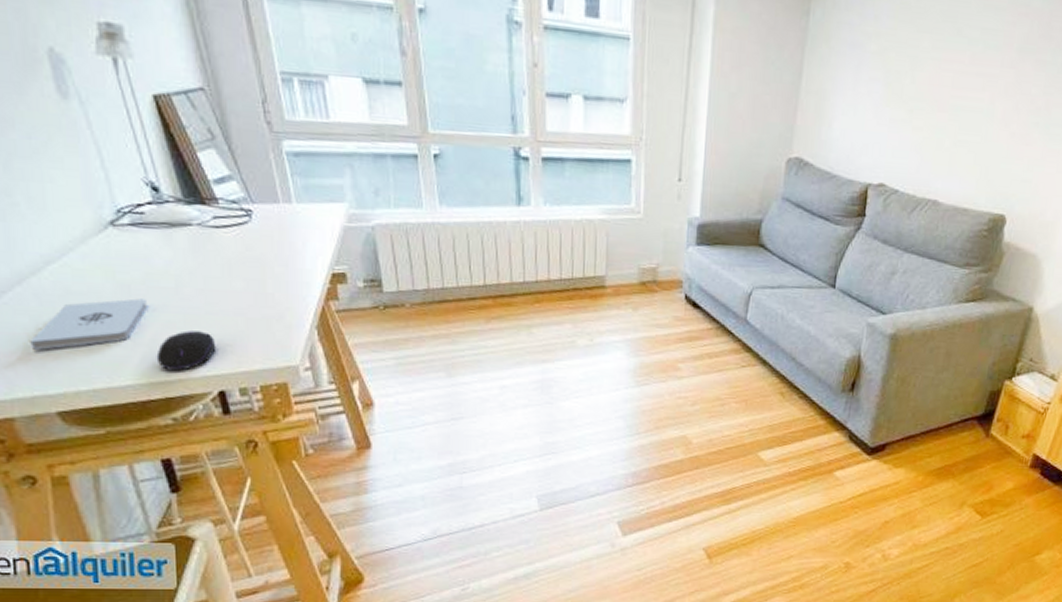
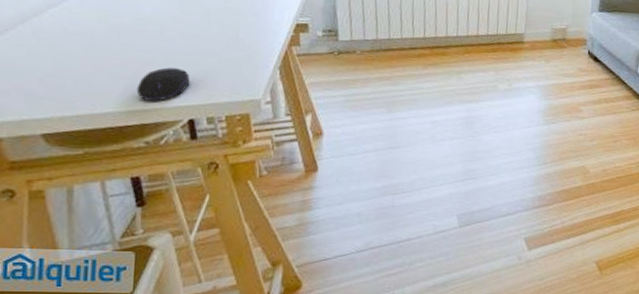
notepad: present [30,298,149,350] -> none [25,39,134,80]

